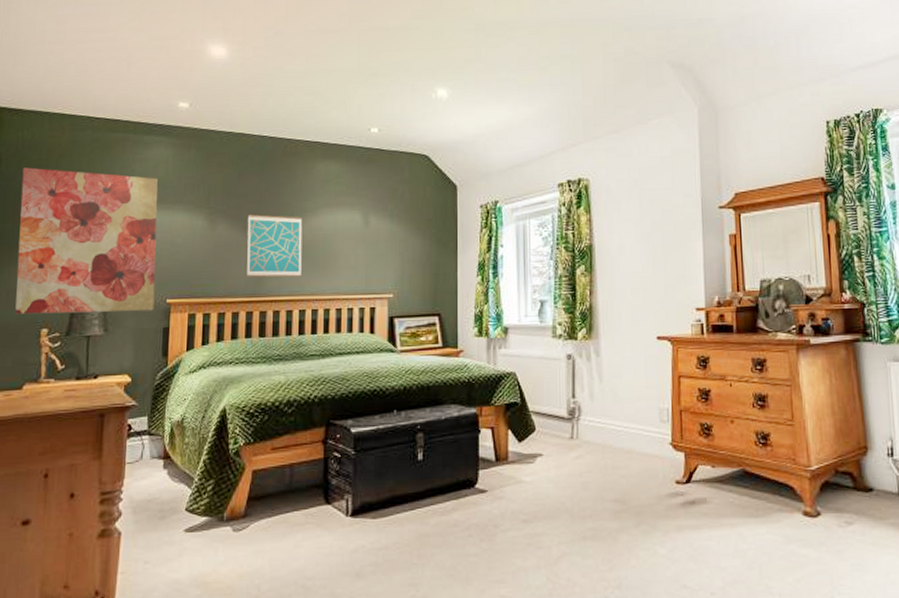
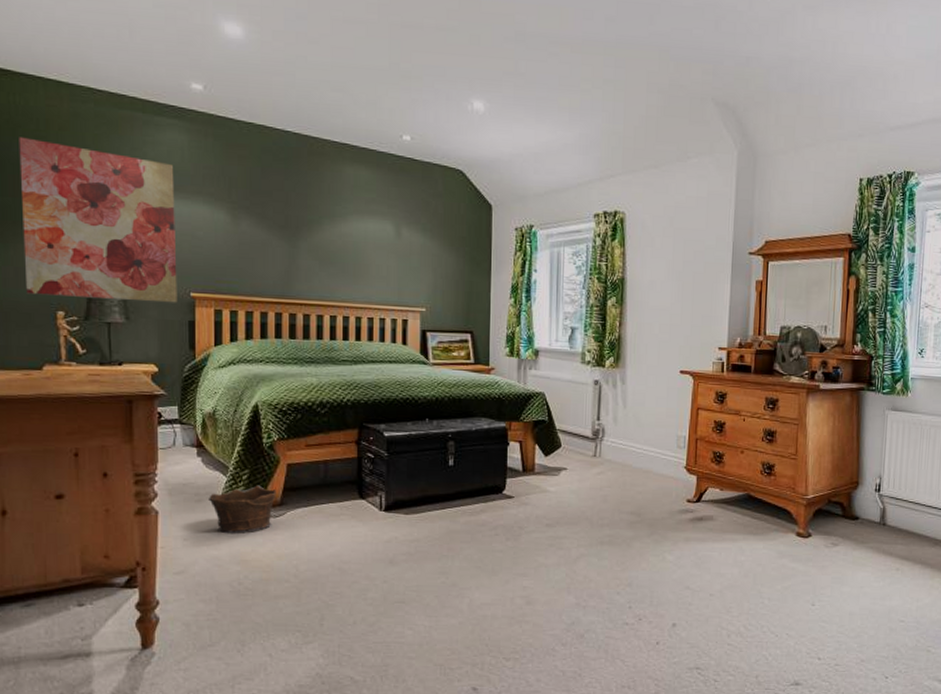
clay pot: none [172,496,241,552] -> present [209,485,276,533]
wall art: present [247,214,303,278] -> none [273,214,332,282]

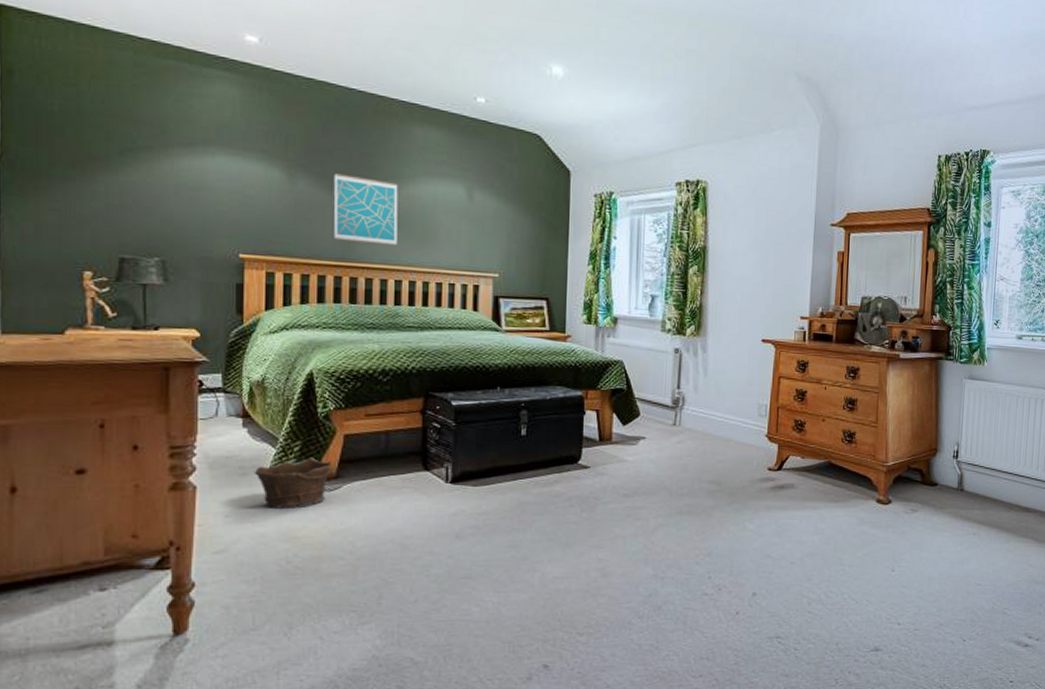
wall art: present [19,137,178,303] -> none [44,84,225,265]
wall art: none [273,214,332,282] -> present [333,173,398,246]

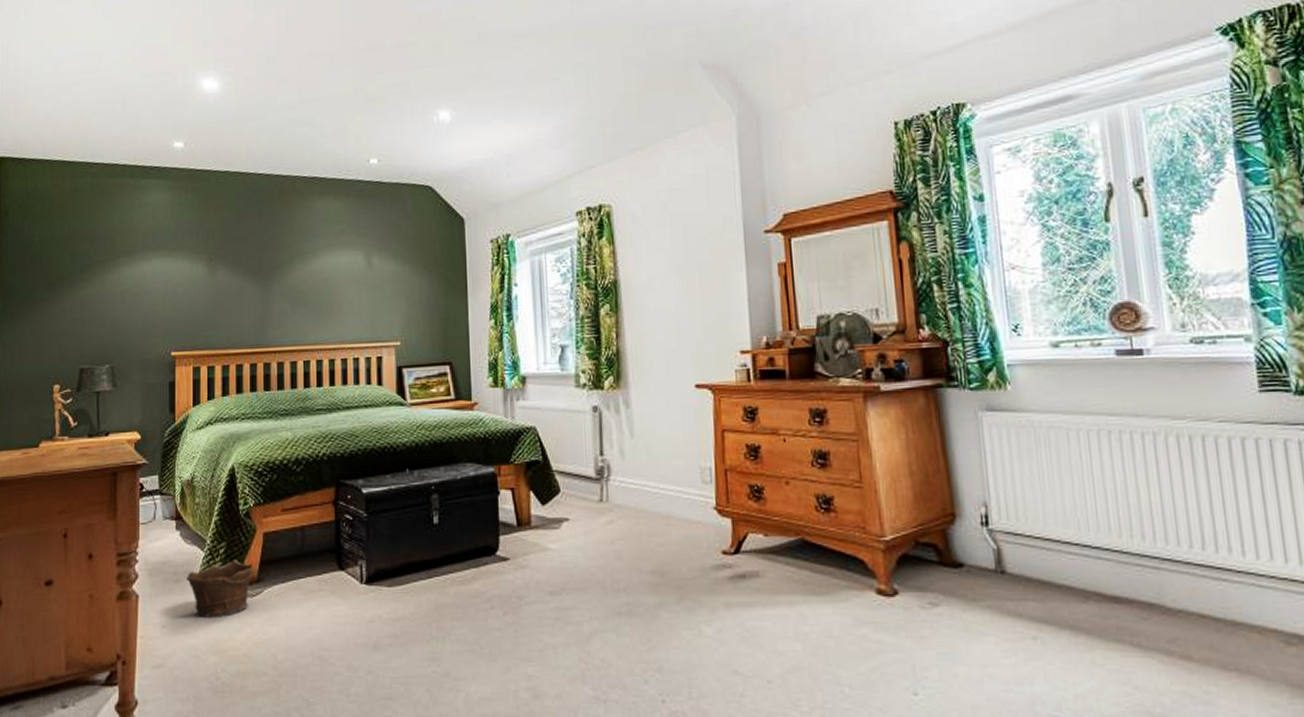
wall art: present [333,173,398,246] -> none [247,259,304,327]

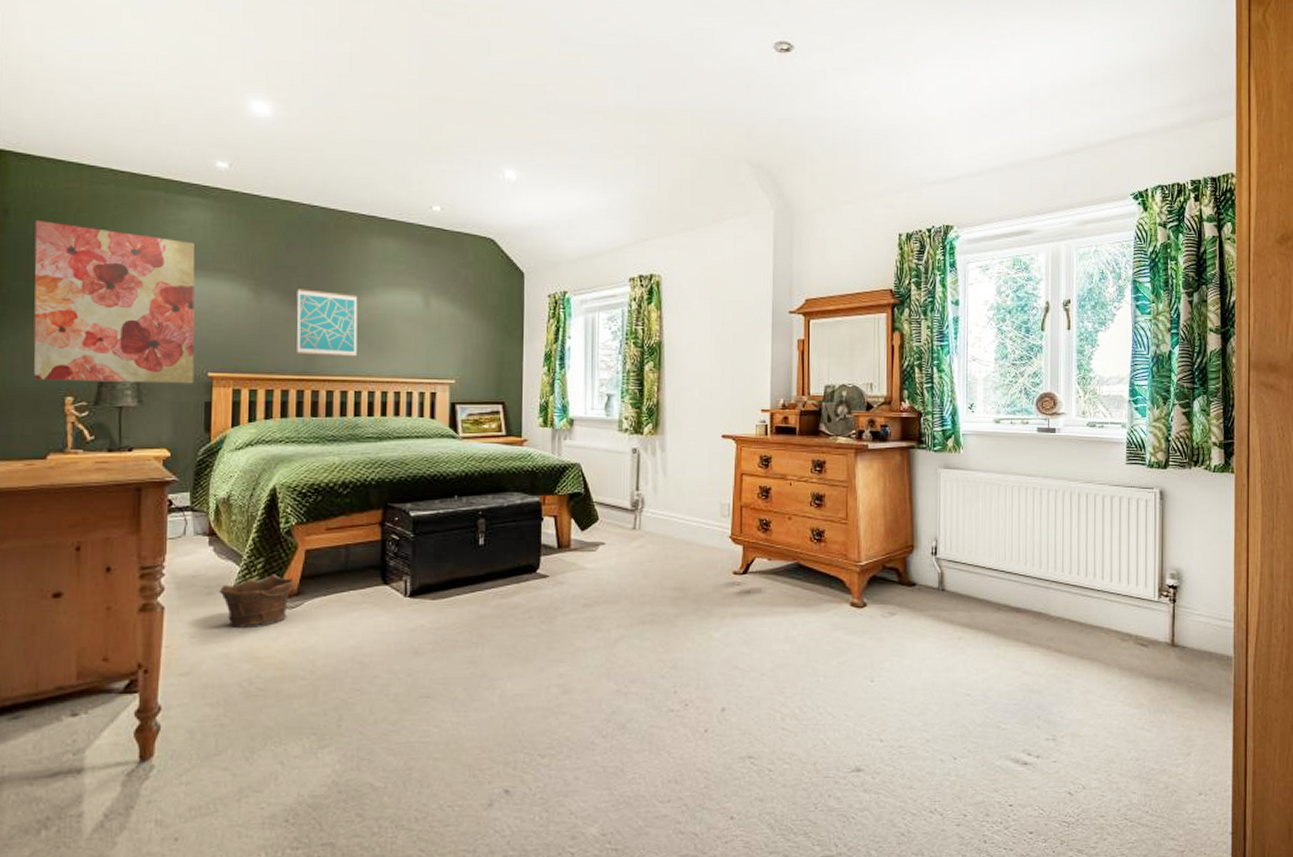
wall art: none [28,218,159,371] -> present [33,220,196,384]
wall art: none [247,259,304,327] -> present [296,289,358,357]

